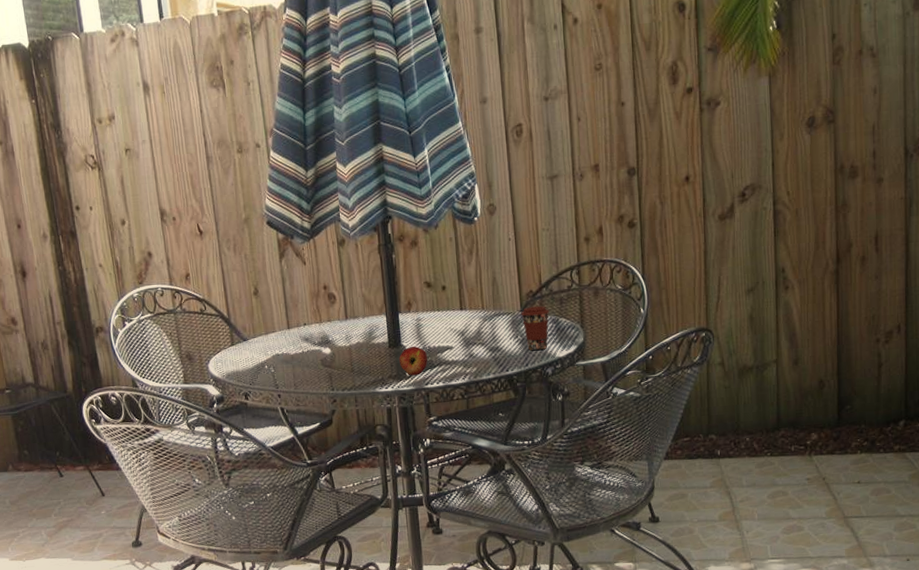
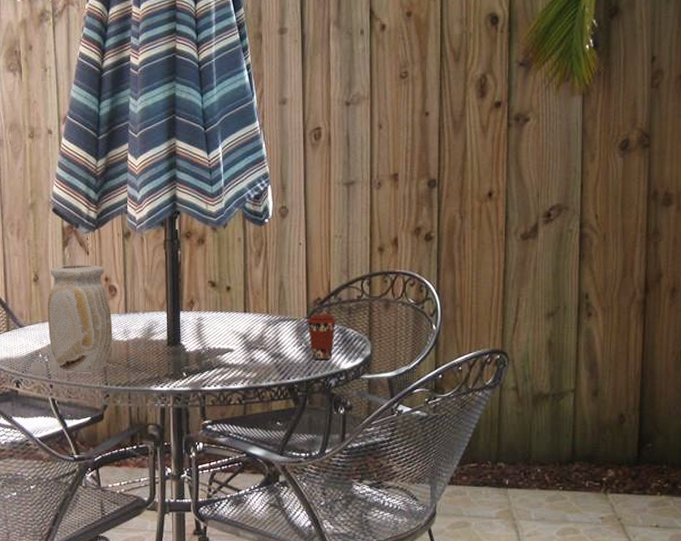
vase: none [268,274,336,381] -> present [47,265,113,373]
apple: present [399,346,428,376] -> none [177,345,207,376]

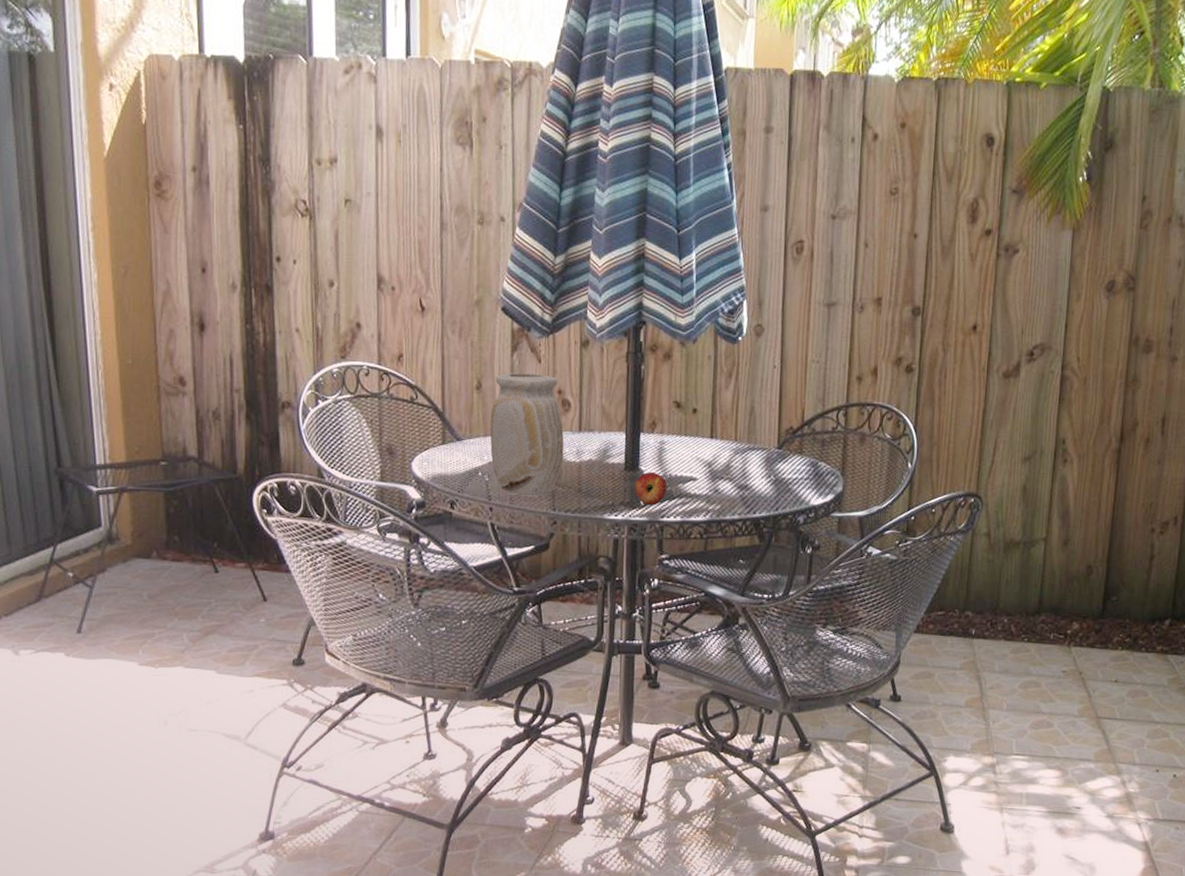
apple: none [177,345,207,376] -> present [634,471,667,506]
coffee cup: present [307,315,337,360] -> none [777,445,810,495]

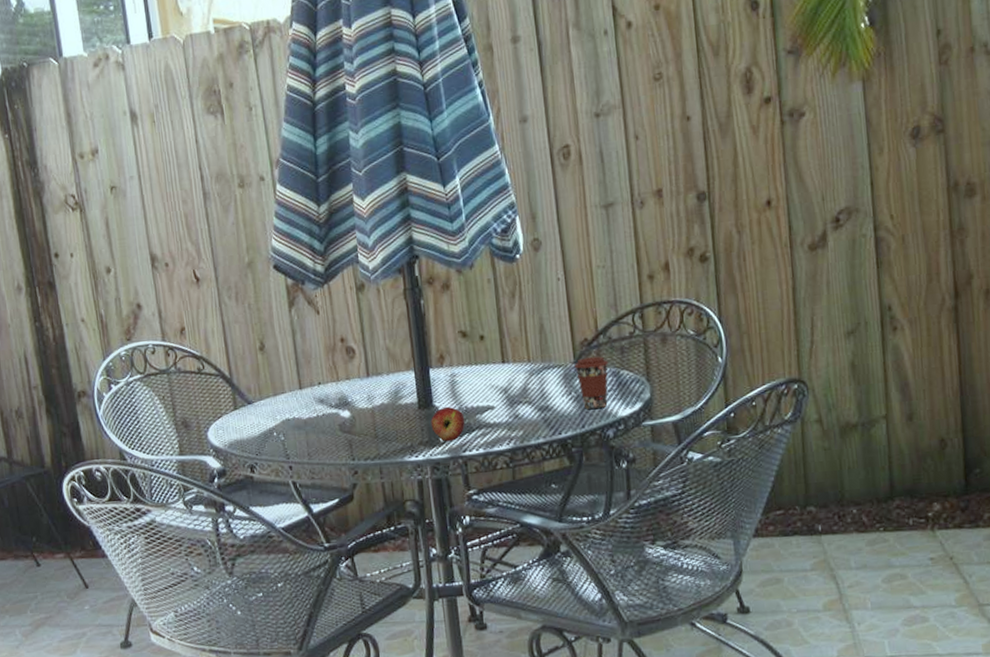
vase: present [490,372,564,497] -> none [277,325,356,450]
coffee cup: none [777,445,810,495] -> present [574,356,609,410]

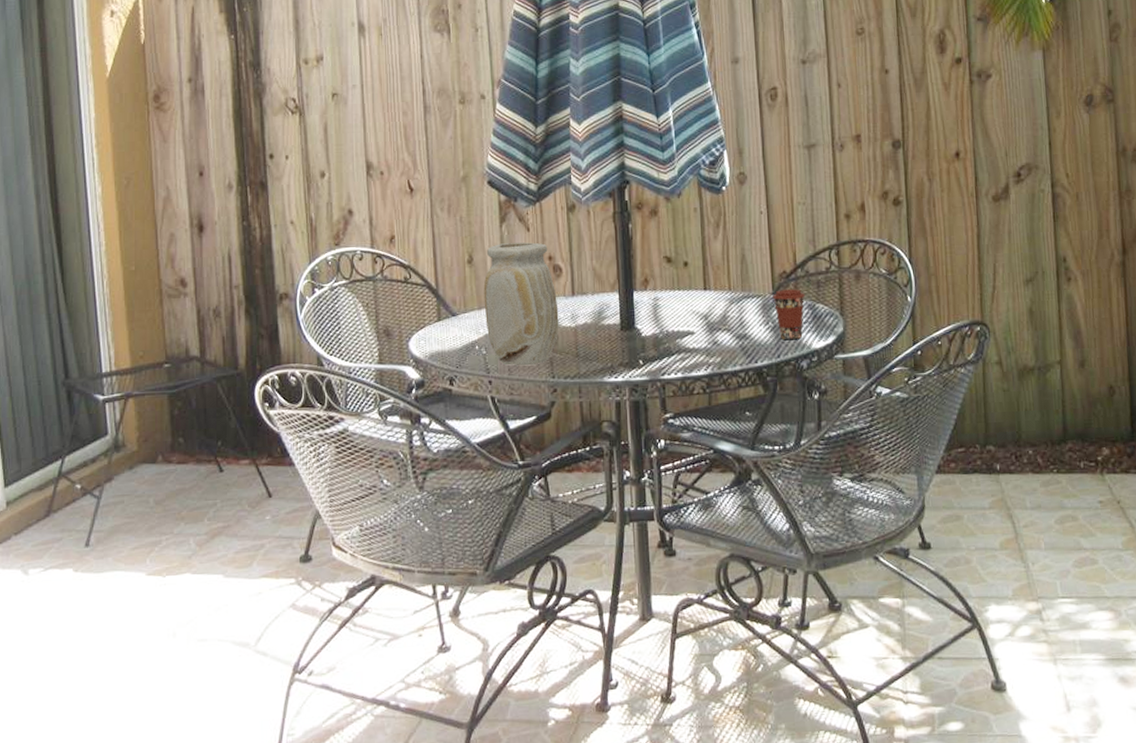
vase: none [277,325,356,450] -> present [483,242,559,366]
apple: present [430,406,465,442] -> none [632,329,665,364]

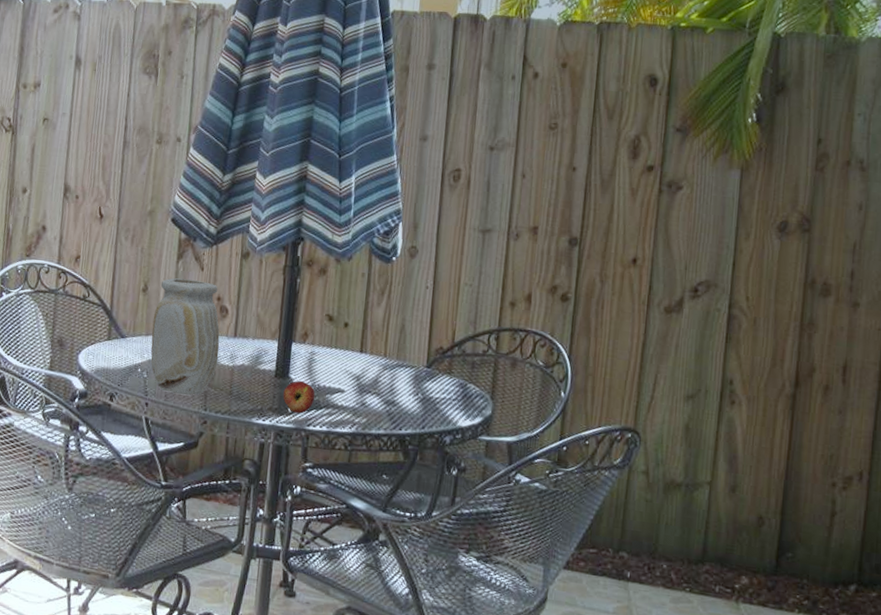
apple: none [632,329,665,364] -> present [283,380,315,414]
coffee cup: present [773,289,806,340] -> none [426,364,459,415]

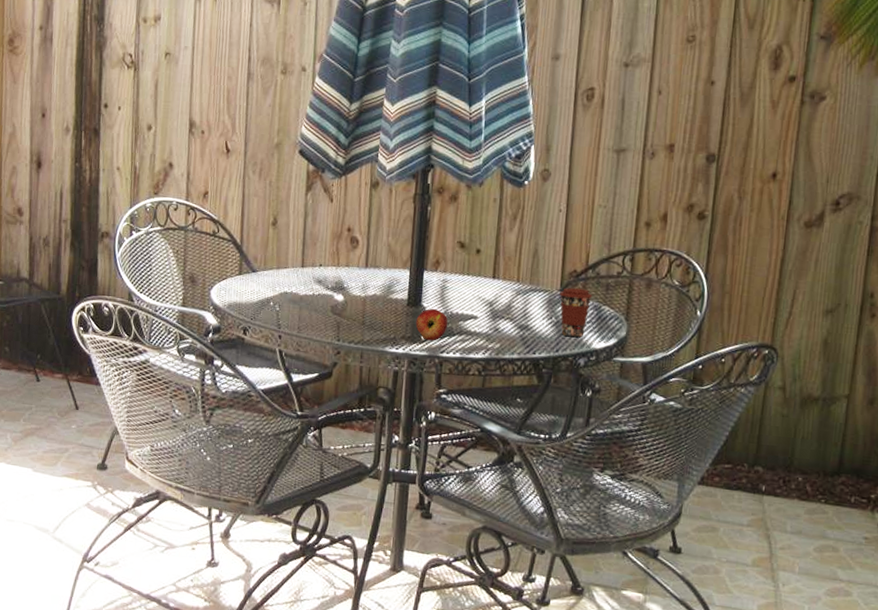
vase: present [151,278,220,396] -> none [282,210,351,327]
coffee cup: none [426,364,459,415] -> present [559,287,593,338]

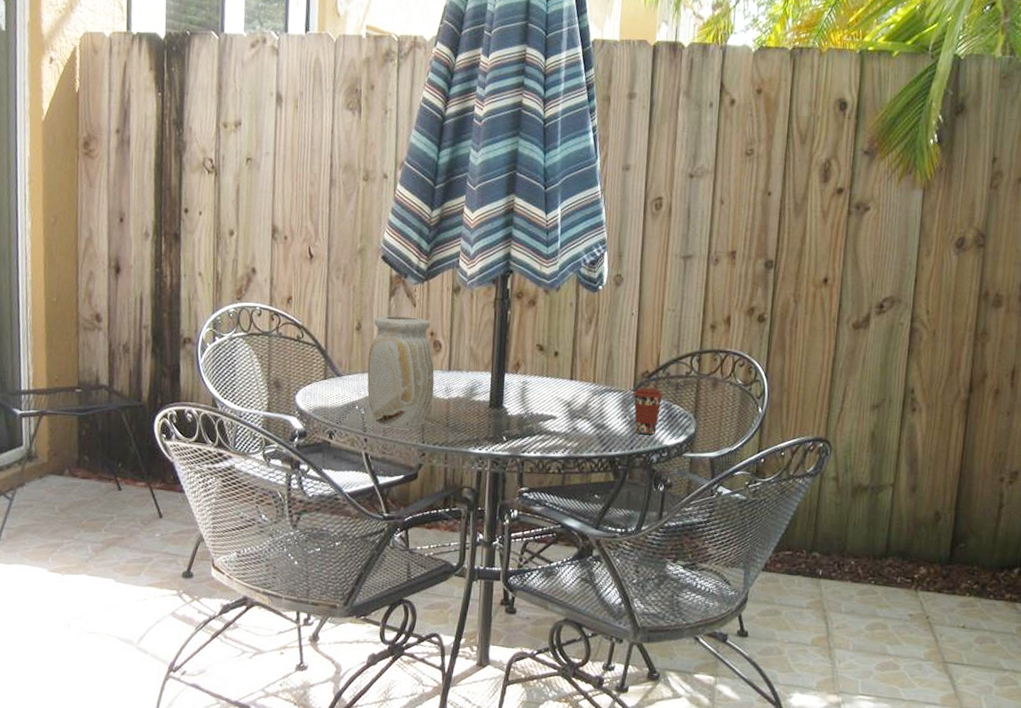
vase: none [282,210,351,327] -> present [367,315,435,430]
apple: present [416,308,448,341] -> none [498,409,529,441]

